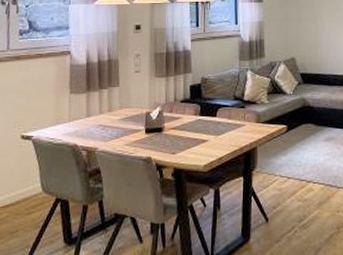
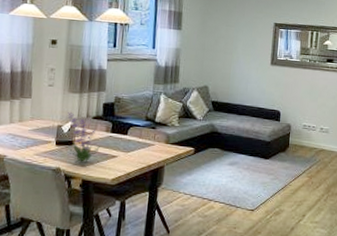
plant: none [155,98,190,149] -> present [65,112,100,162]

